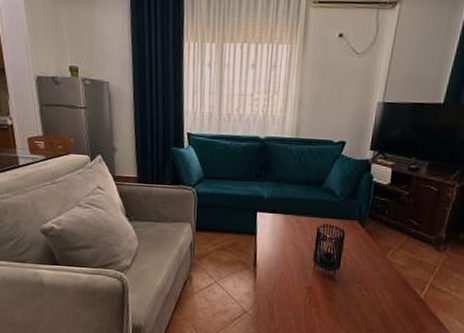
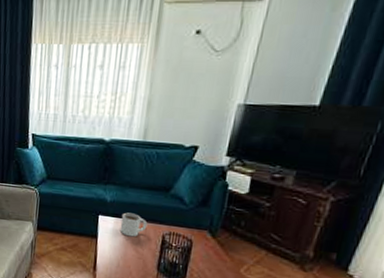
mug: none [277,208,303,232] -> present [119,212,148,237]

